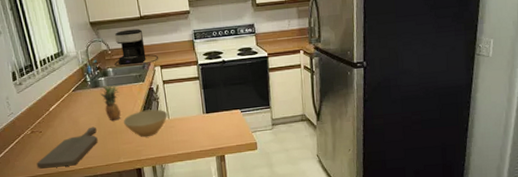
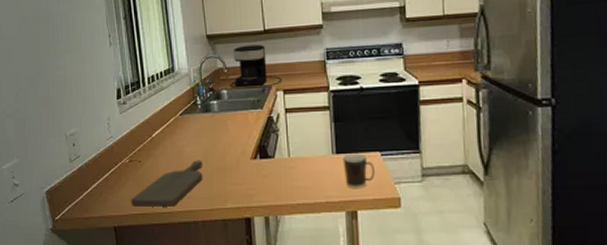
fruit: present [100,85,121,120] -> none [210,110,233,154]
bowl: present [123,109,168,137] -> none [234,144,289,177]
mug: none [211,112,237,139] -> present [342,153,375,188]

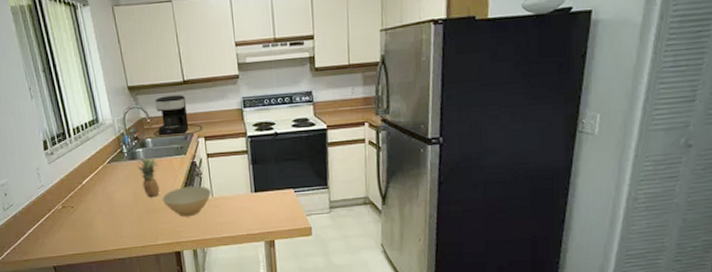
cutting board: present [131,160,203,207] -> none [67,203,134,248]
fruit: none [210,110,233,154] -> present [137,157,160,197]
bowl: none [234,144,289,177] -> present [162,186,212,216]
mug: present [342,153,375,188] -> none [260,191,289,221]

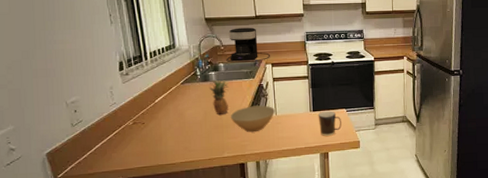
mug: none [260,191,289,221] -> present [318,110,342,136]

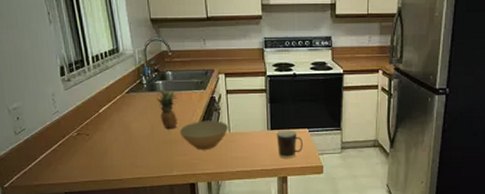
coffee maker: present [226,27,270,63] -> none [174,30,223,71]

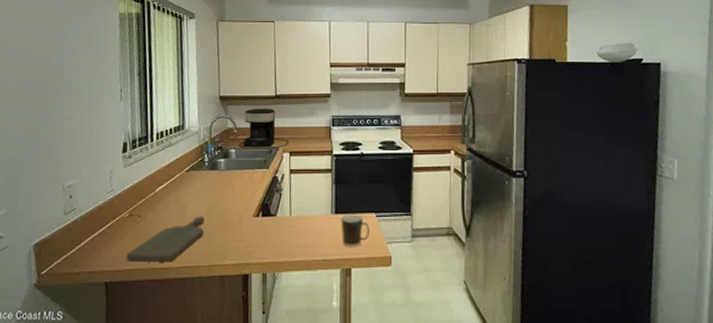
cutting board: none [80,134,150,175] -> present [126,216,204,262]
fruit: present [156,89,177,128] -> none [216,168,238,210]
coffee maker: none [174,30,223,71] -> present [238,108,288,149]
bowl: present [179,120,229,149] -> none [237,202,290,235]

